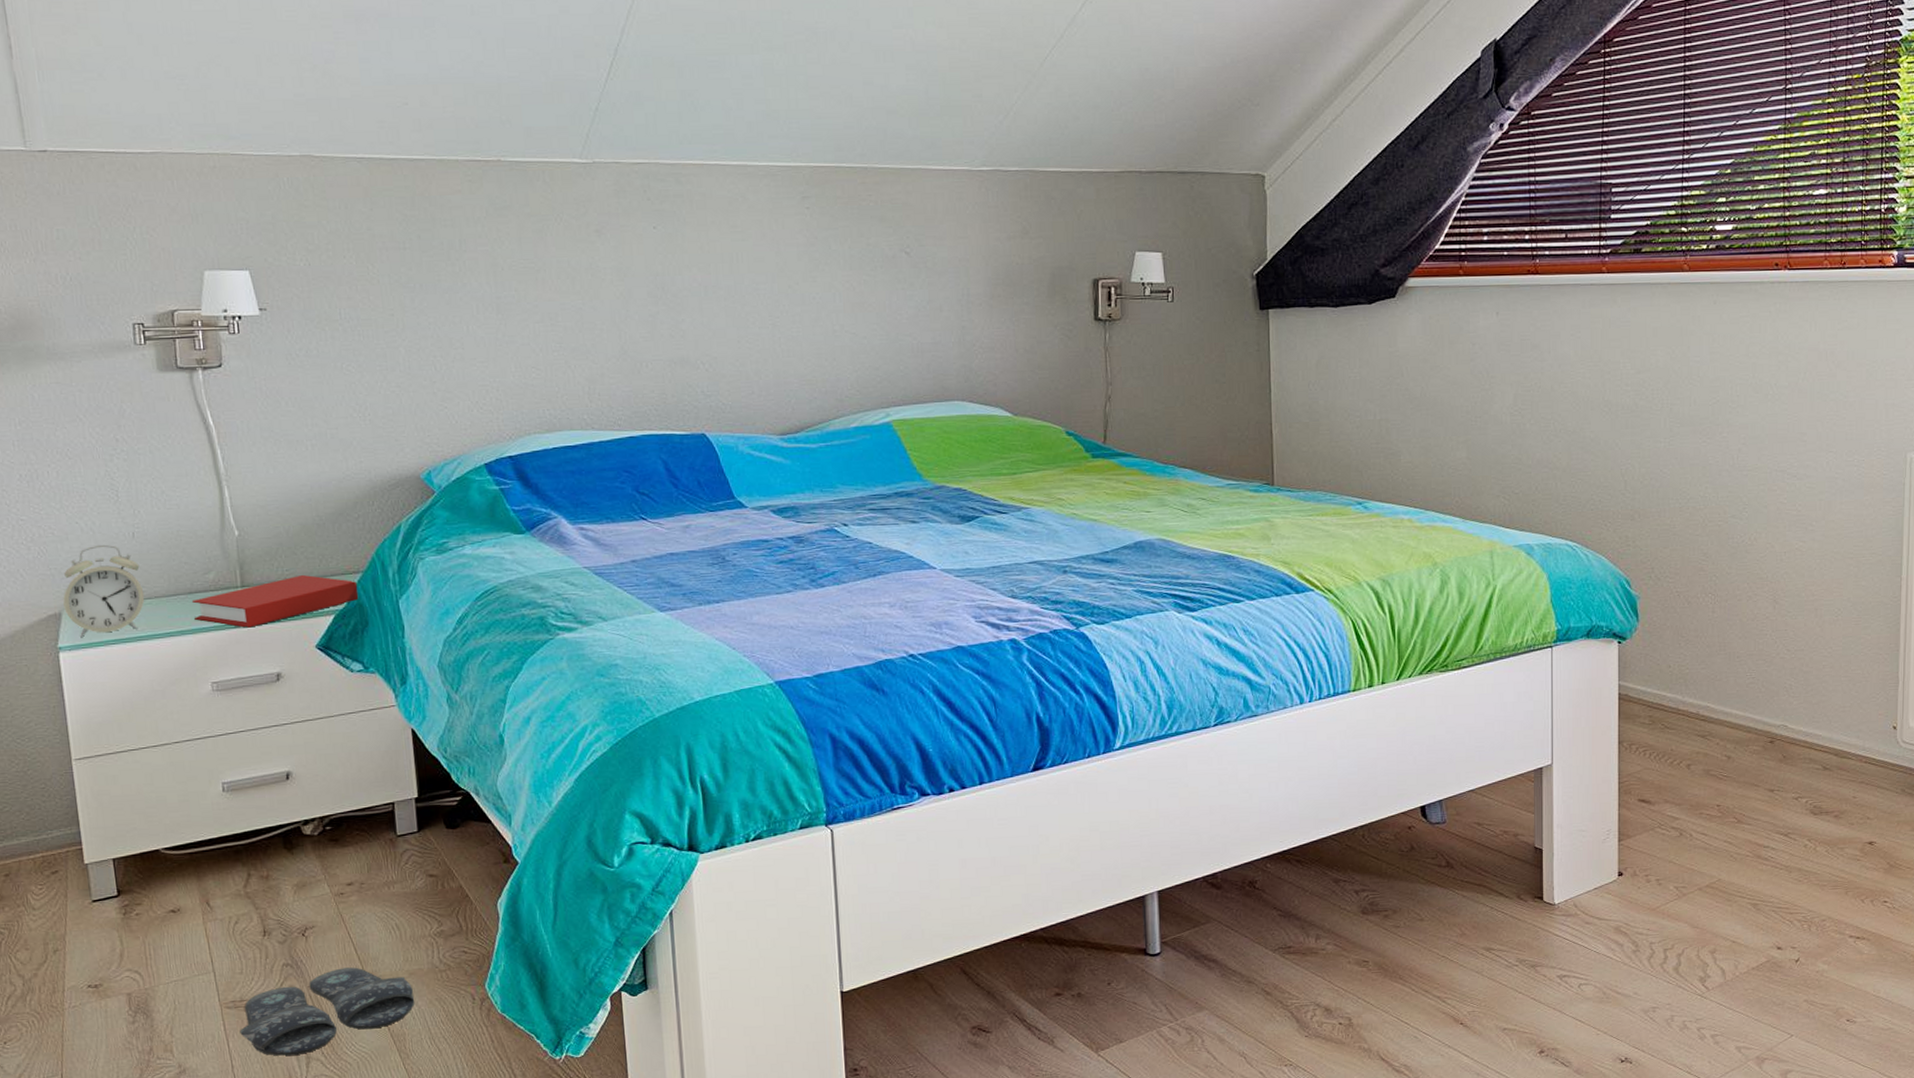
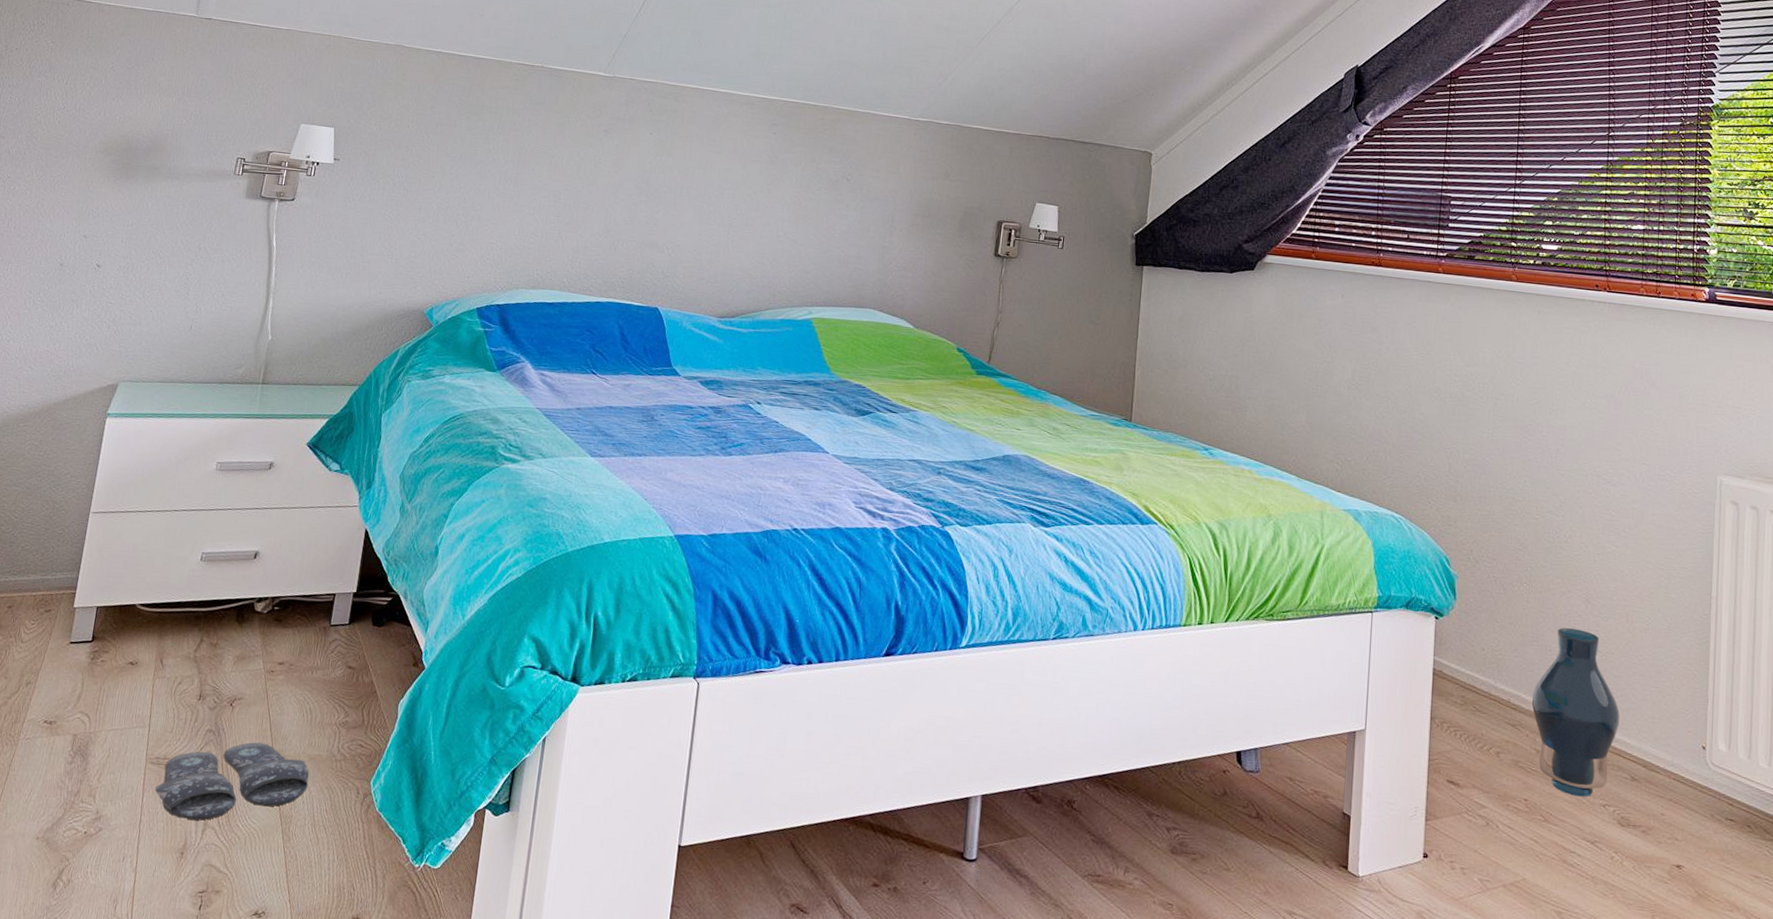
alarm clock: present [63,544,145,638] -> none [121,331,189,408]
book: present [191,575,359,628] -> none [218,380,353,420]
vase: none [1721,631,1810,794] -> present [1531,627,1620,797]

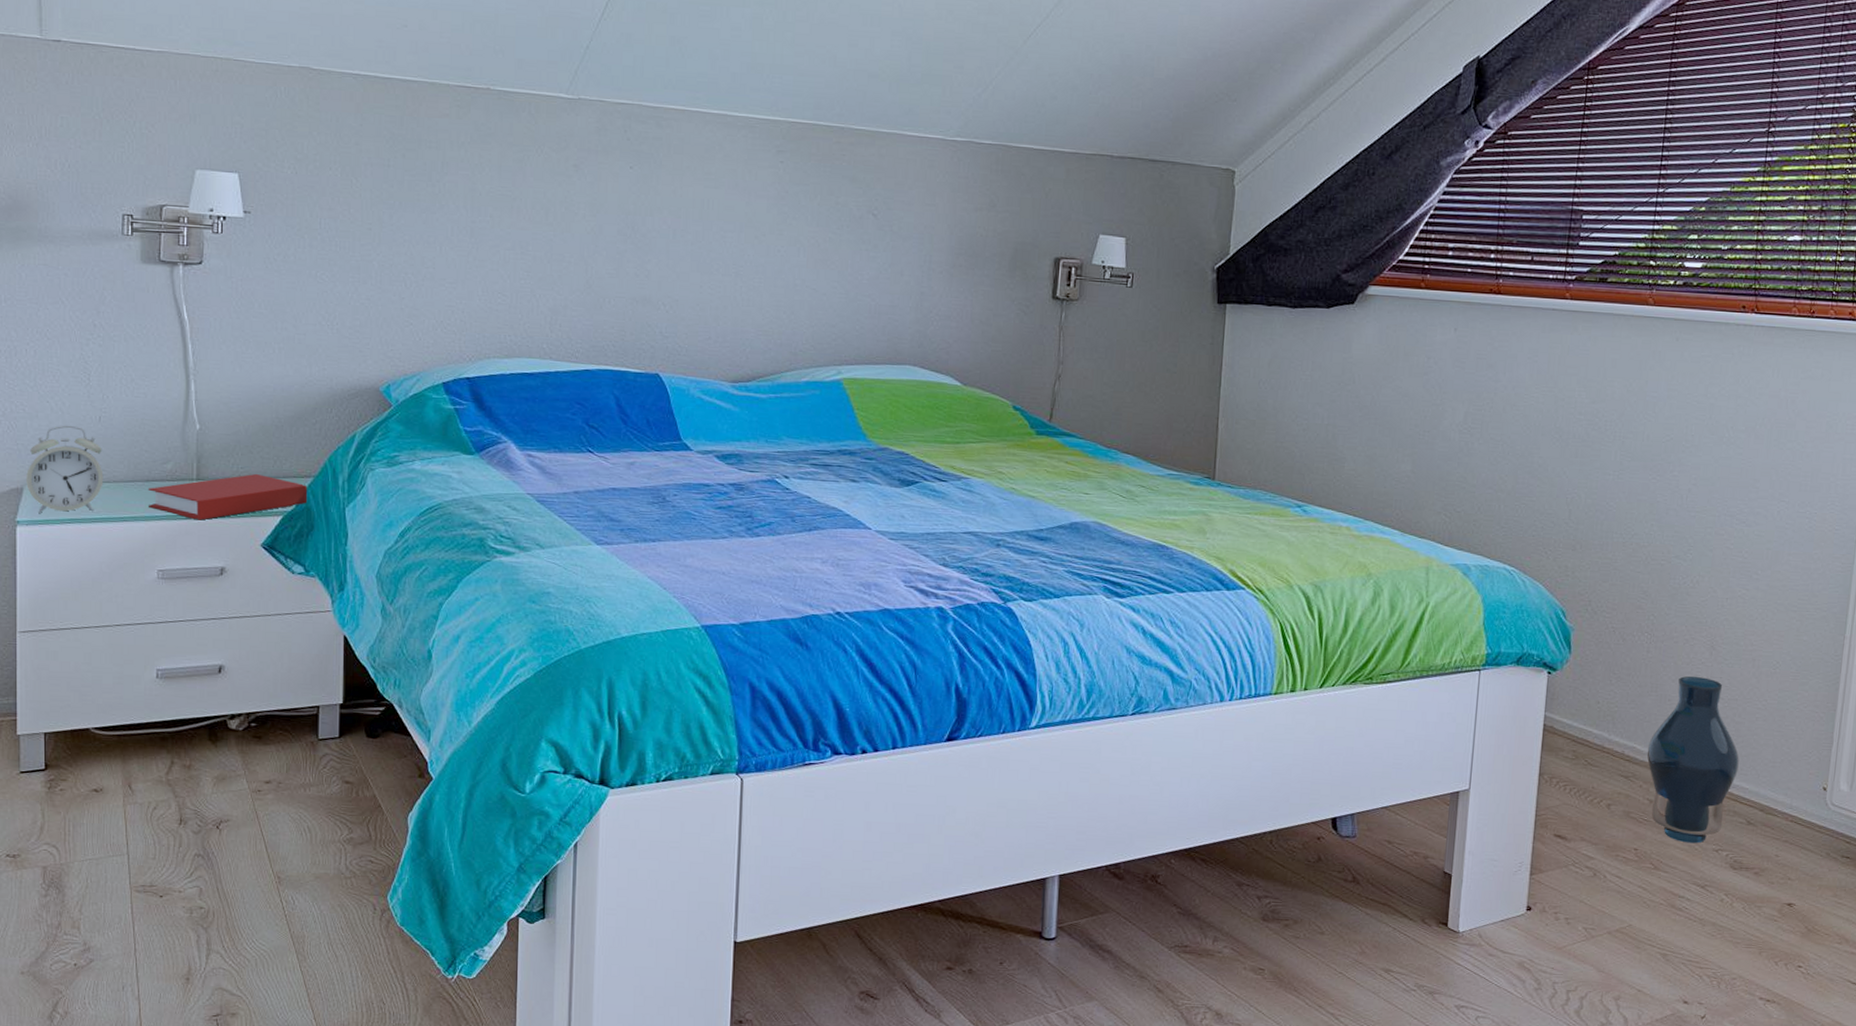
alarm clock: none [121,331,189,408] -> present [26,425,104,514]
slippers: present [155,742,309,820] -> none [146,864,318,945]
book: none [218,380,353,420] -> present [147,474,308,520]

